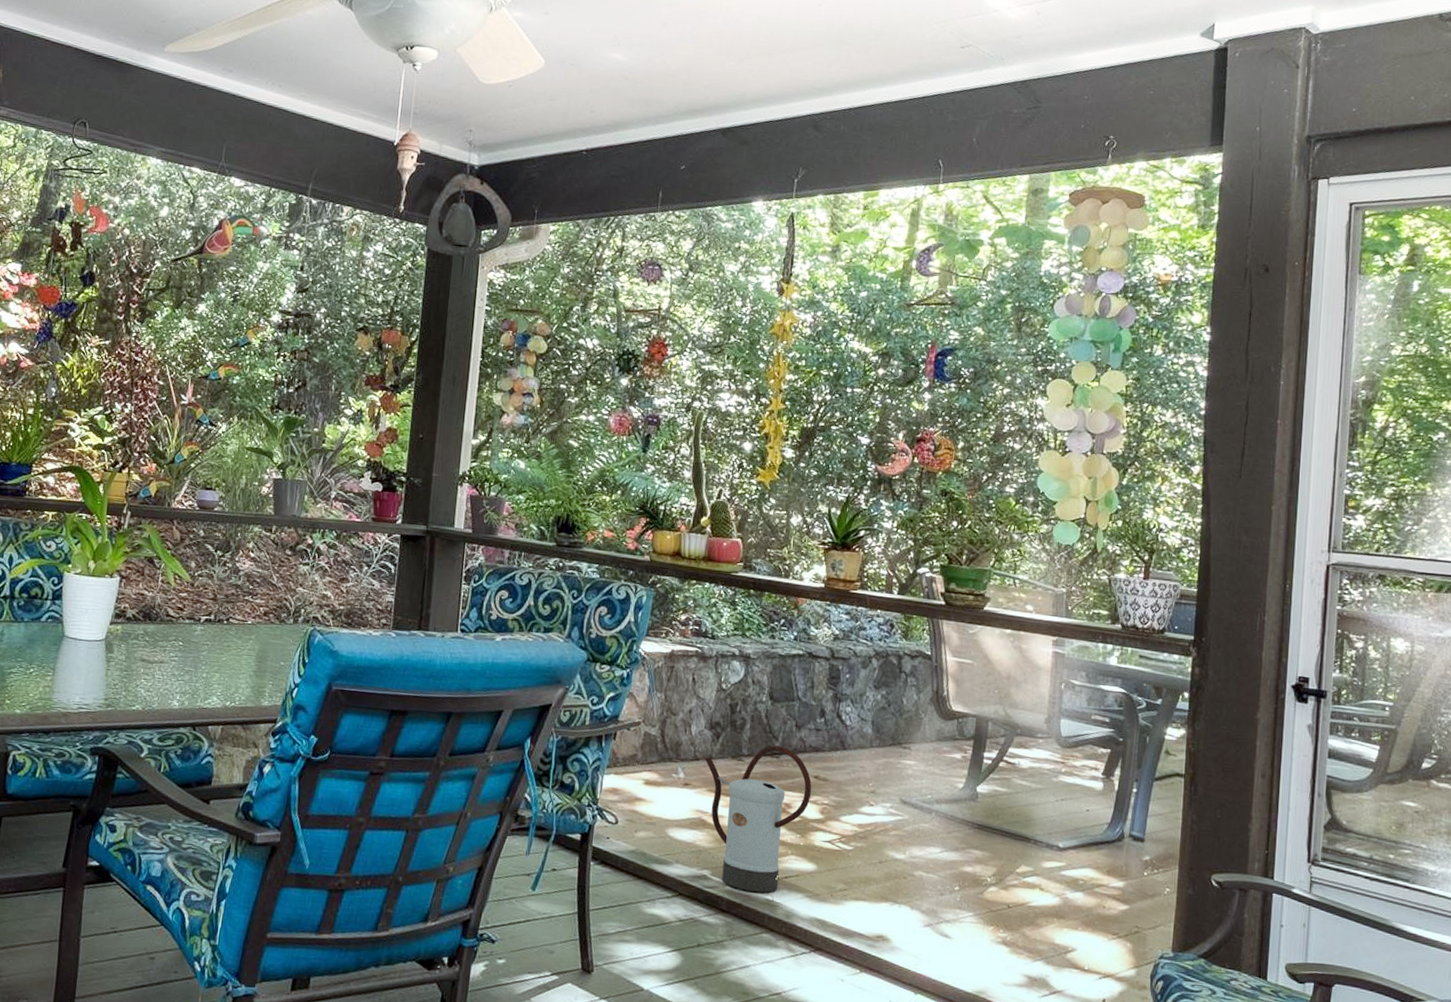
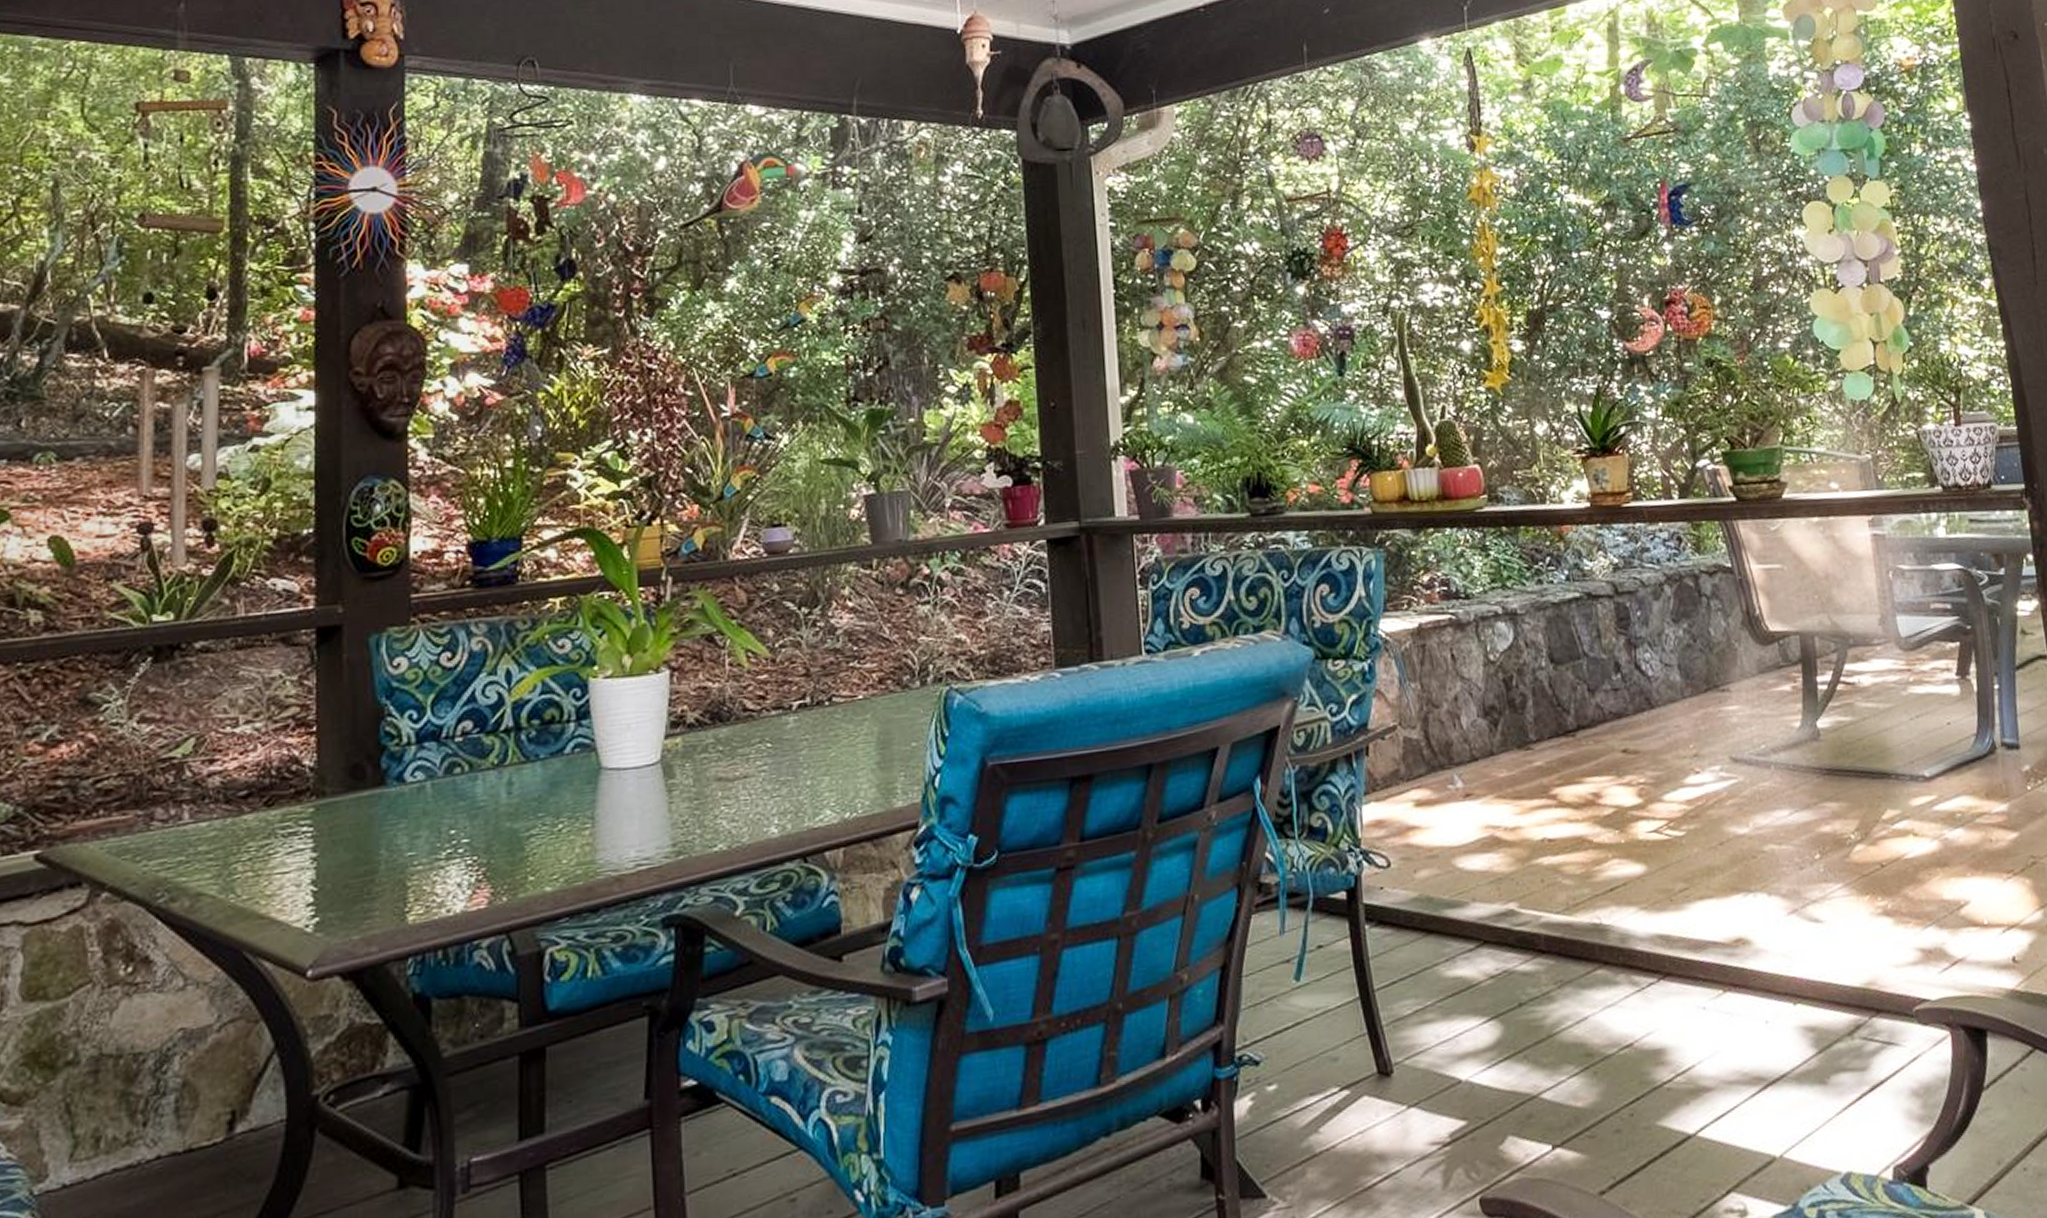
watering can: present [704,745,812,893] -> none [1484,719,1623,919]

